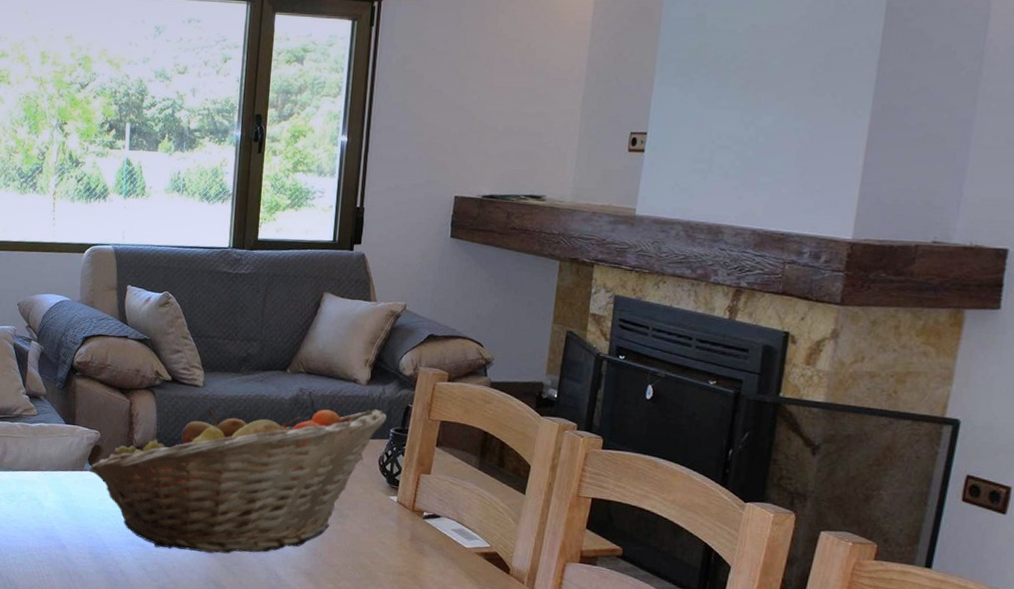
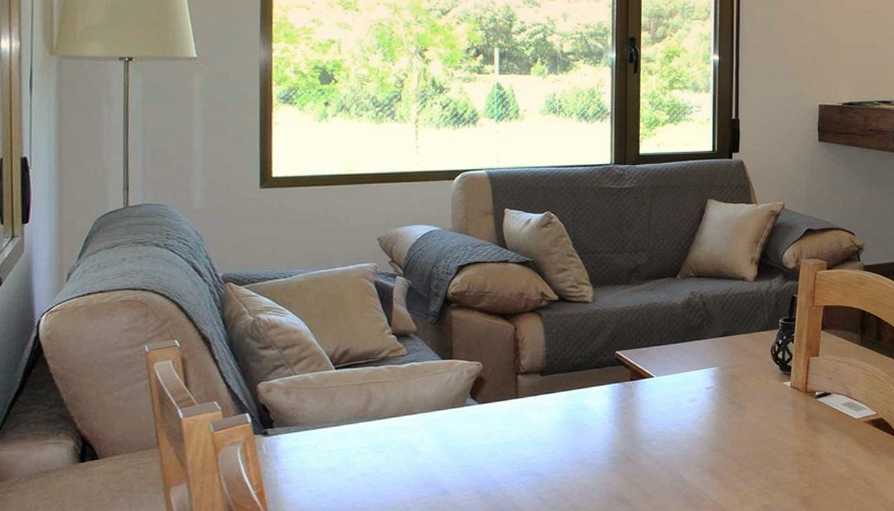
fruit basket: present [89,408,386,554] -> none [471,302,775,473]

